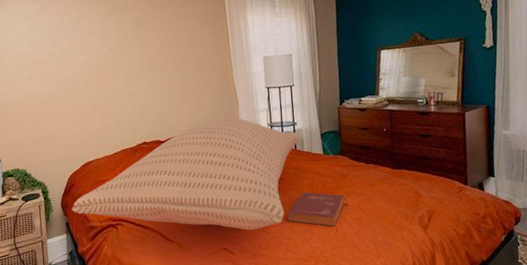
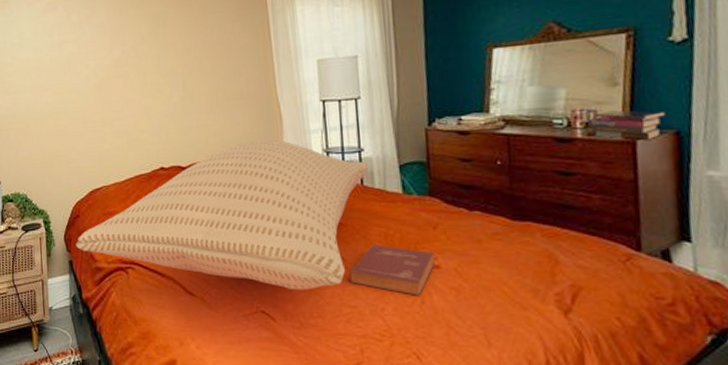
books: none [438,92,481,113] -> present [587,110,665,141]

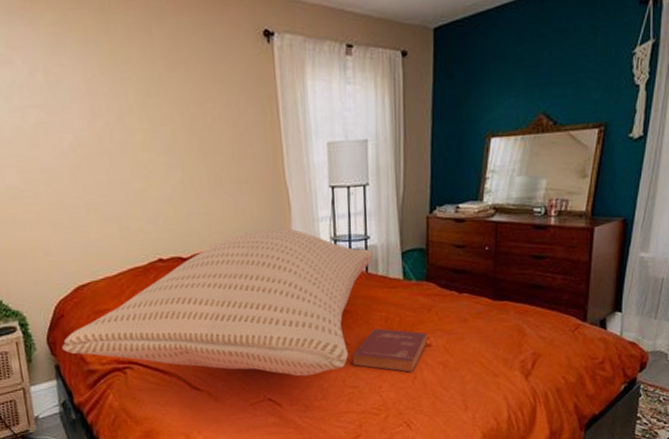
books: present [587,110,665,141] -> none [560,200,618,228]

